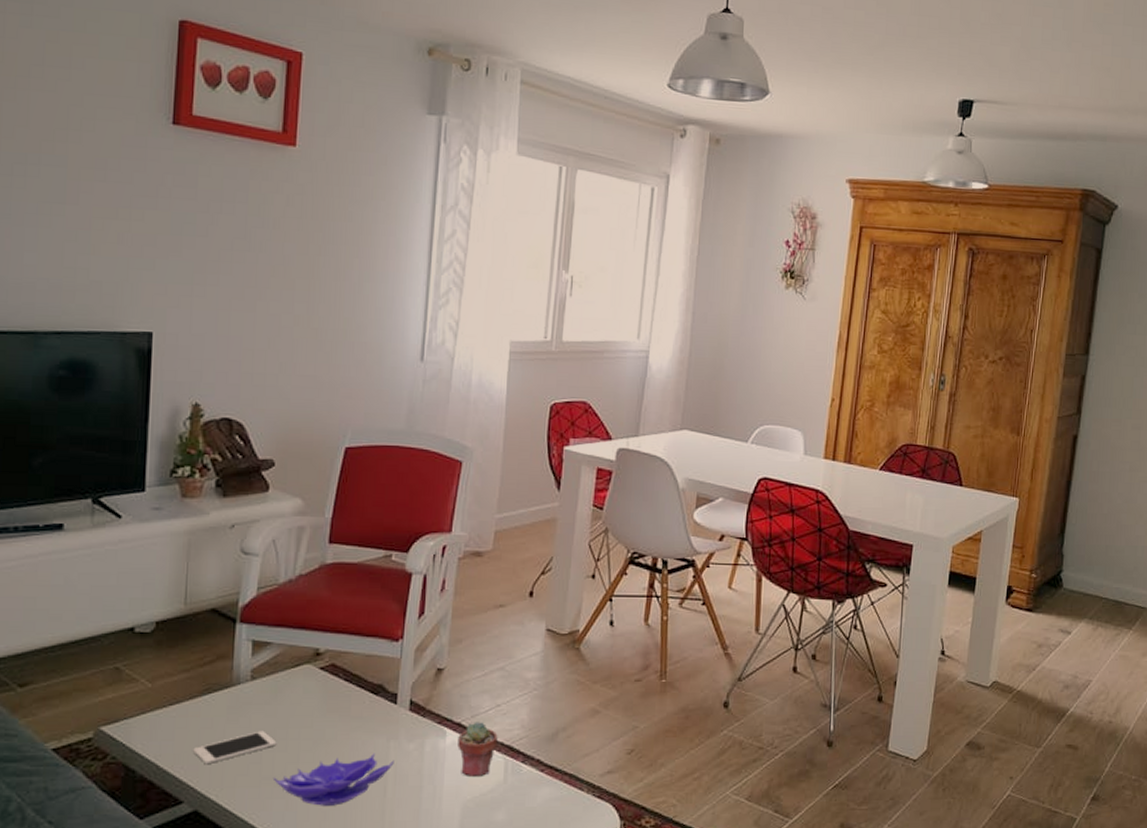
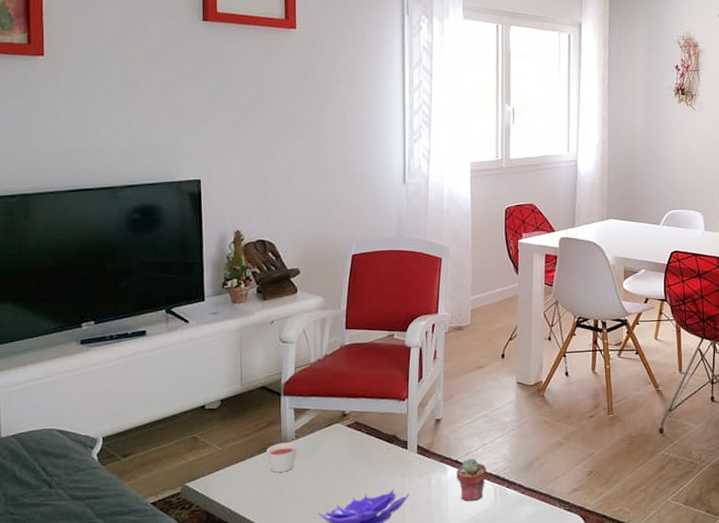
cell phone: present [193,730,277,765] -> none [256,477,319,507]
candle: none [211,683,253,722] -> present [267,442,298,473]

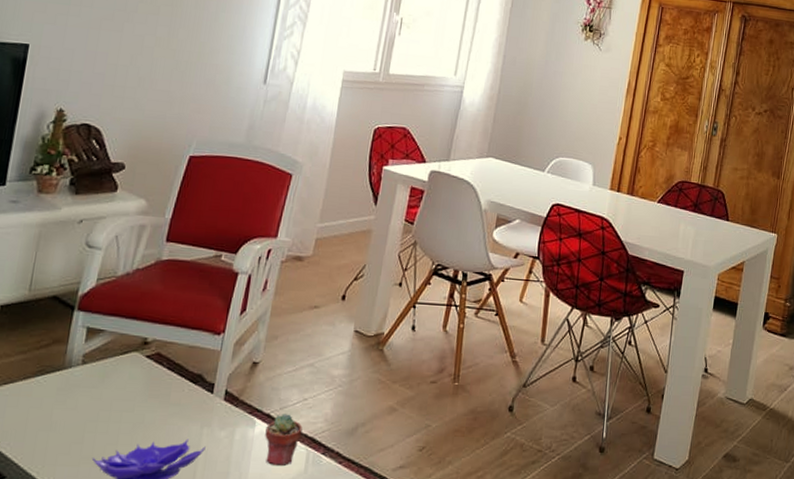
candle: present [267,442,298,473] -> none [43,366,83,403]

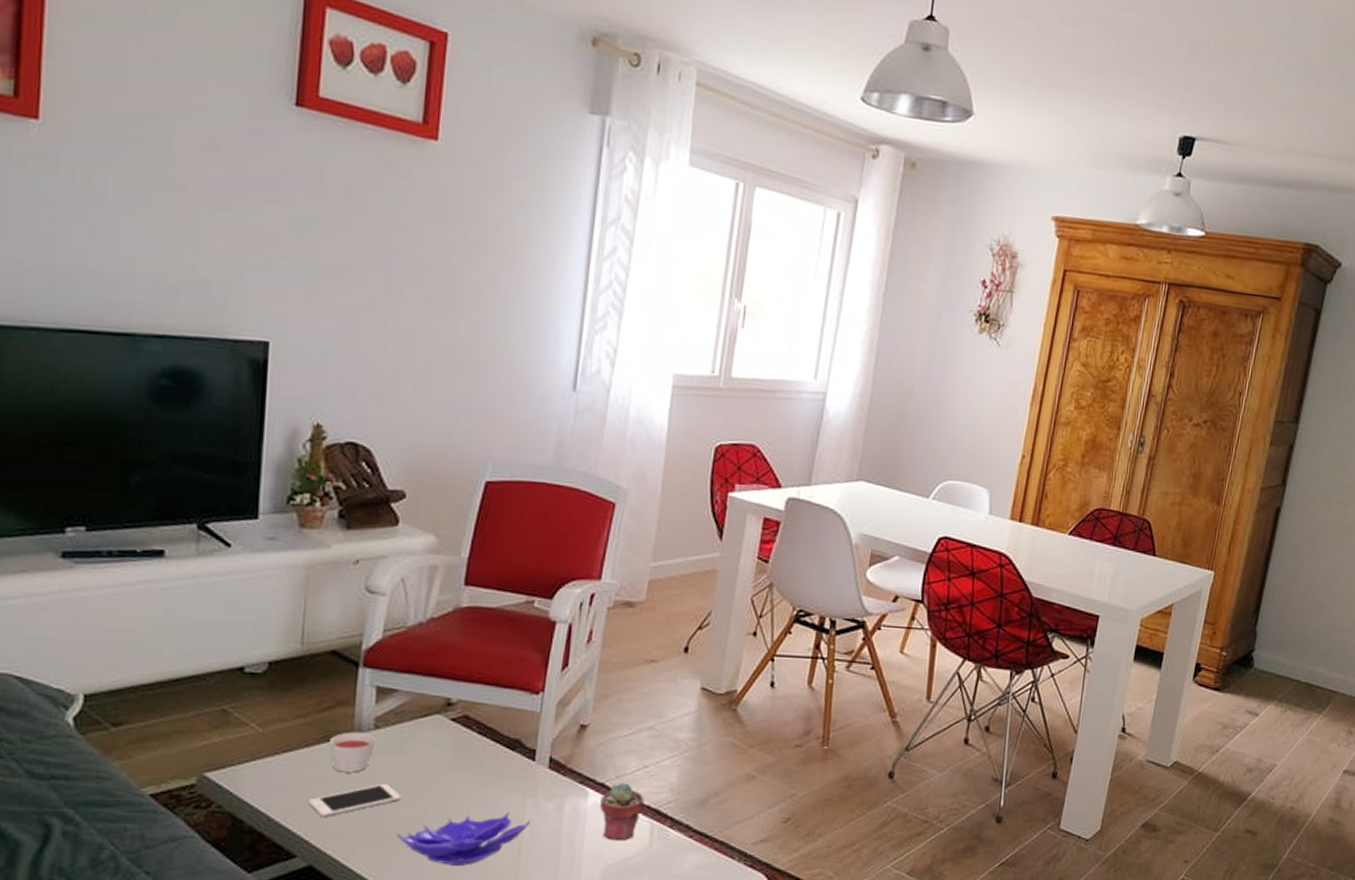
cell phone: none [21,412,99,443] -> present [308,783,402,818]
candle: none [43,366,83,403] -> present [330,731,376,773]

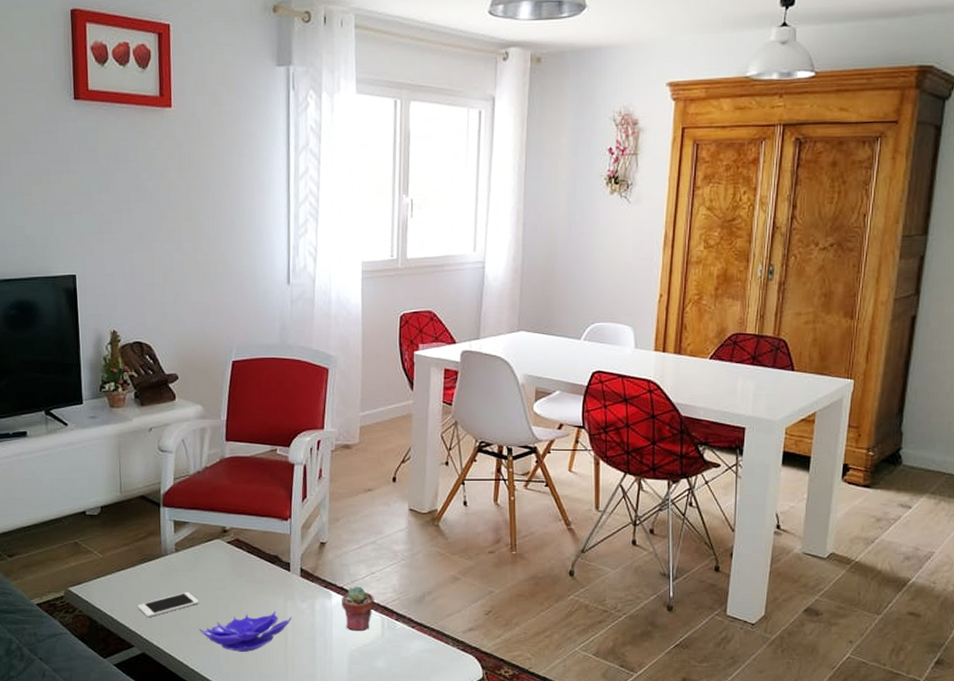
candle: present [330,731,376,773] -> none [147,554,178,585]

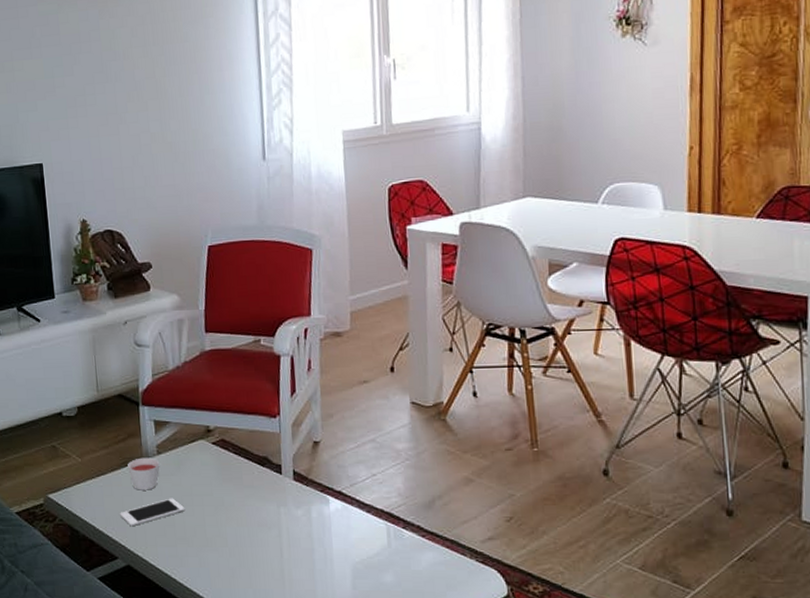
candle: none [147,554,178,585] -> present [128,457,160,490]
decorative bowl: present [198,610,292,652] -> none [185,518,286,564]
potted succulent: present [341,586,374,632] -> none [340,490,378,542]

